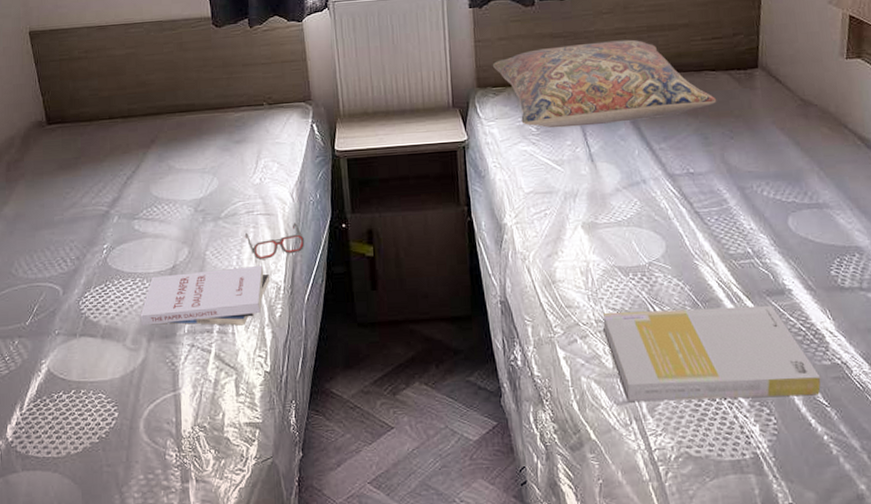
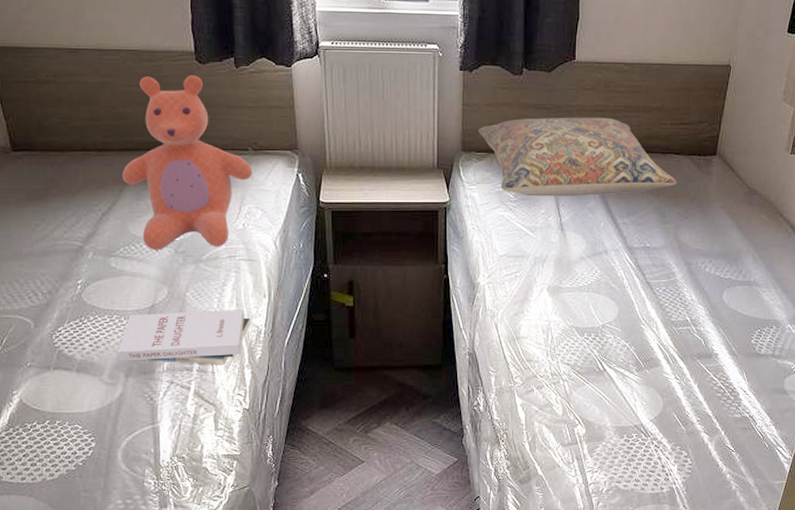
teddy bear: none [145,38,269,210] -> present [122,74,253,250]
spectacles: present [244,223,305,260] -> none [226,270,287,304]
book: present [602,305,821,402] -> none [556,366,731,444]

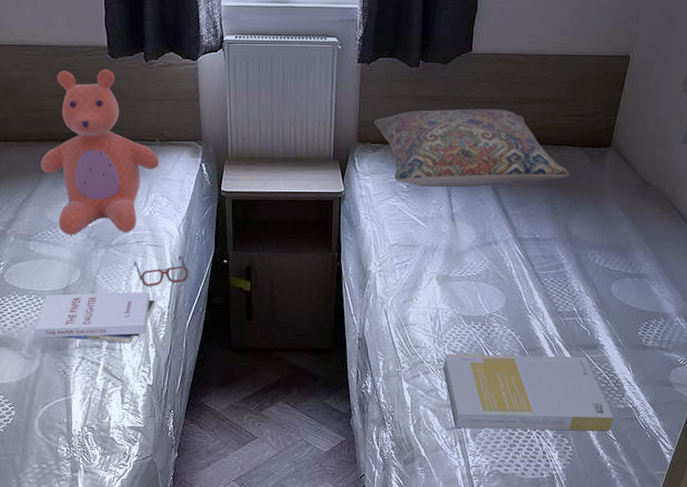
spectacles: none [226,270,287,304] -> present [133,255,189,287]
book: none [556,366,731,444] -> present [442,353,614,432]

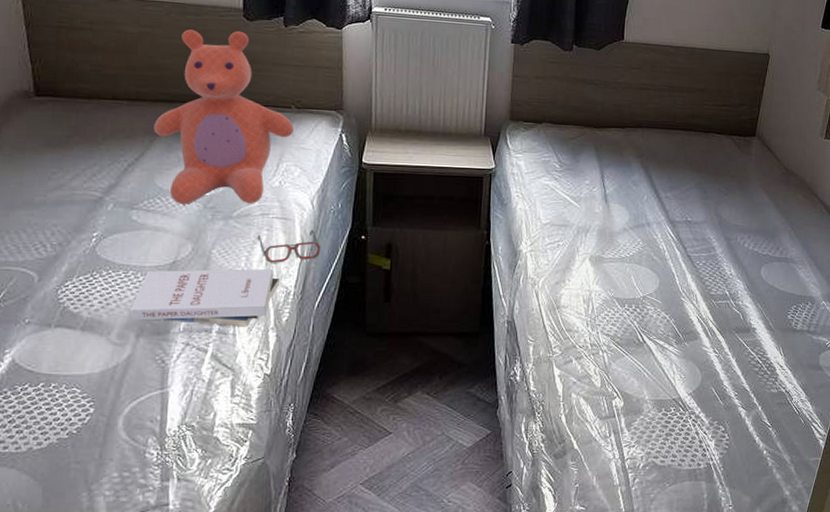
pillow: present [373,108,570,188] -> none [526,92,719,170]
book: present [442,353,614,432] -> none [596,337,768,418]

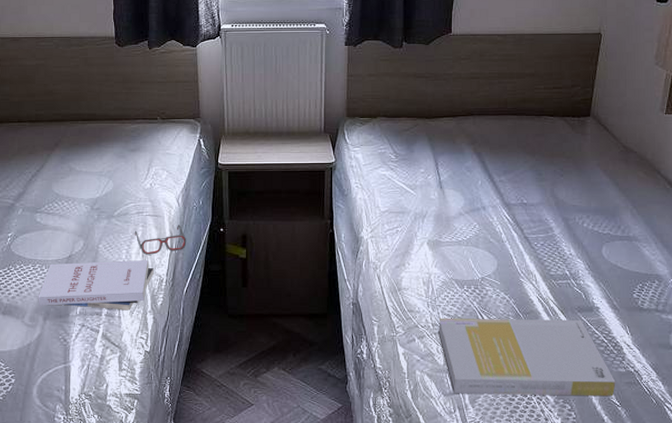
teddy bear: present [154,29,295,205] -> none [50,56,161,207]
book: none [596,337,768,418] -> present [437,318,616,397]

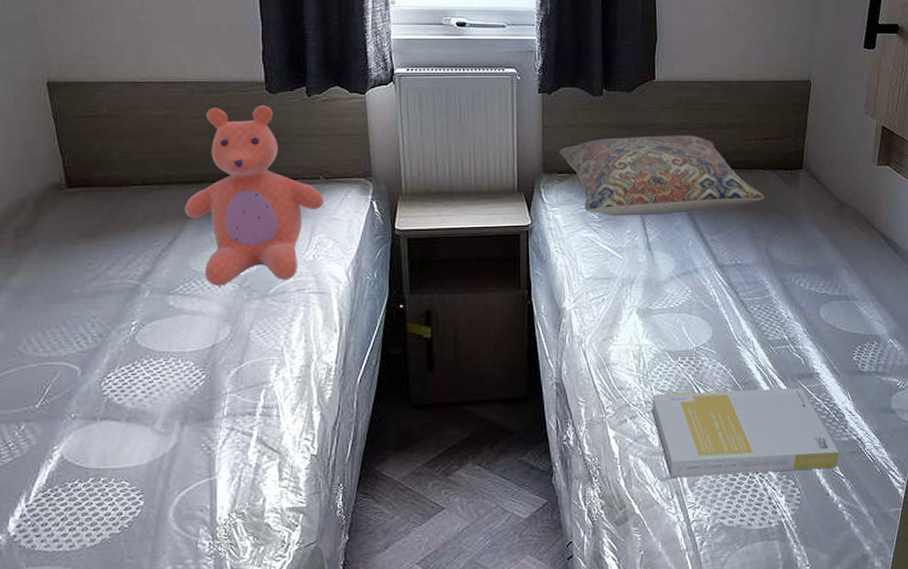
books: present [38,259,155,311] -> none [173,345,321,408]
teddy bear: none [50,56,161,207] -> present [185,104,325,286]
spectacles: present [134,225,187,255] -> none [294,302,360,340]
pillow: none [361,84,552,157] -> present [558,135,765,217]

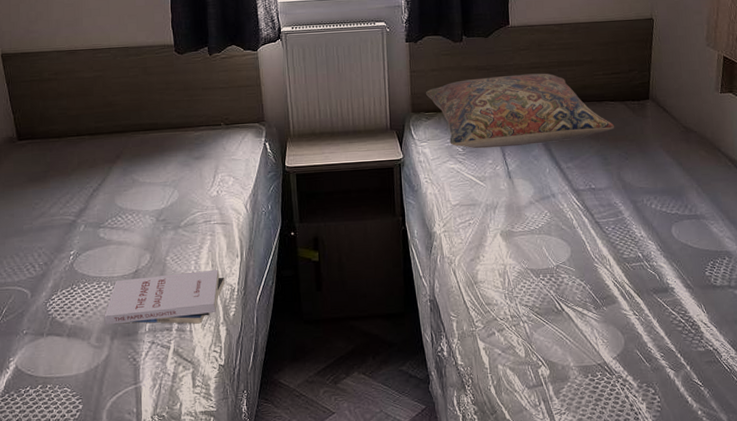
books: none [173,345,321,408] -> present [104,269,226,325]
teddy bear: present [185,104,325,286] -> none [111,64,226,220]
book: present [651,387,839,478] -> none [516,301,697,386]

